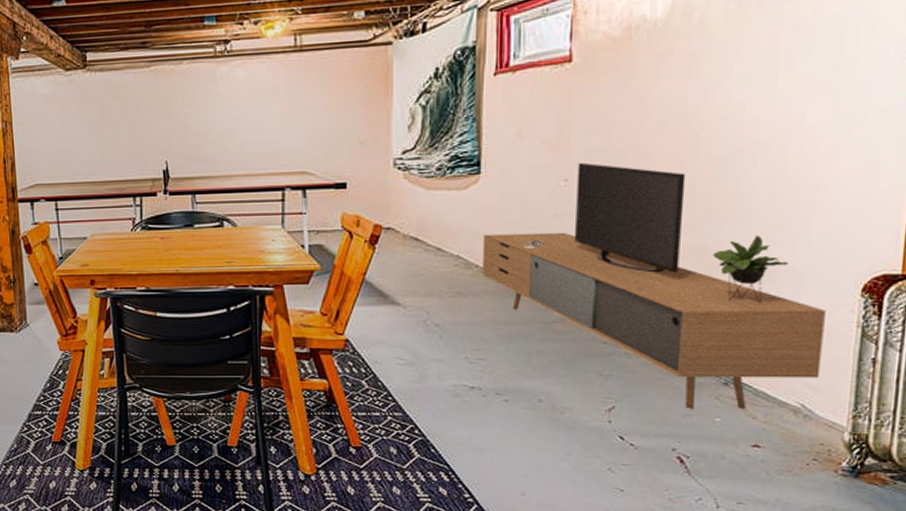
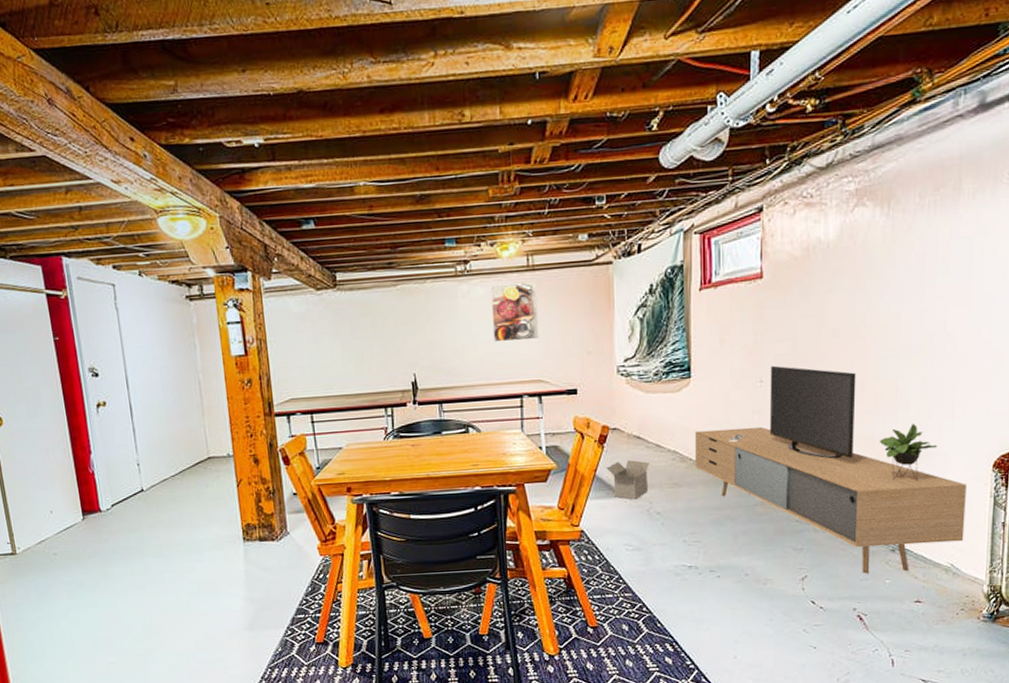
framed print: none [252,64,305,130] -> present [490,282,539,343]
cardboard box: none [377,263,428,309] -> present [606,459,650,500]

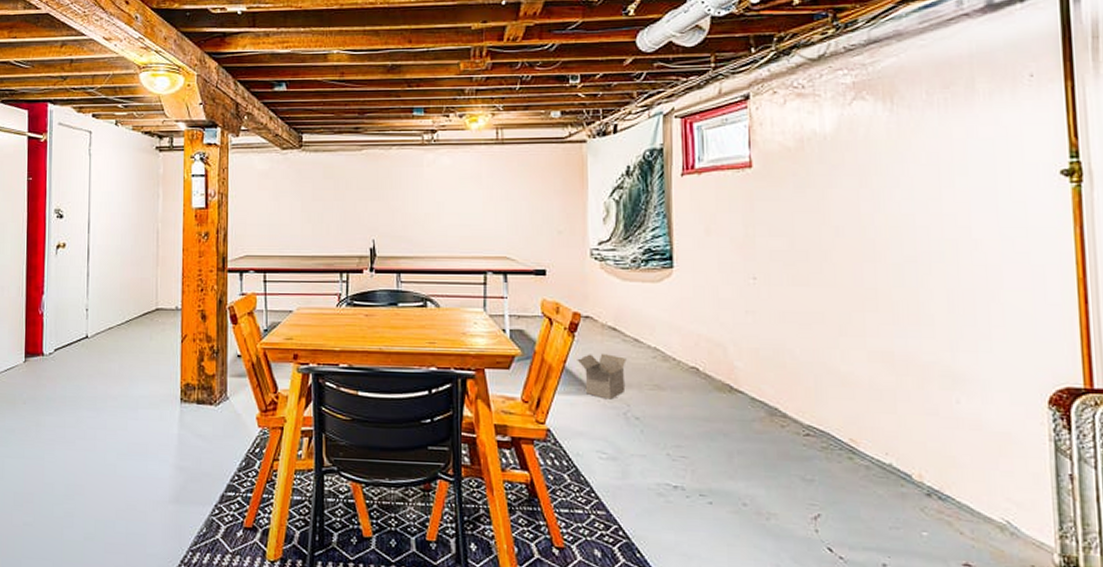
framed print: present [490,282,539,343] -> none [457,155,506,214]
media console: present [694,365,967,574] -> none [678,262,1021,524]

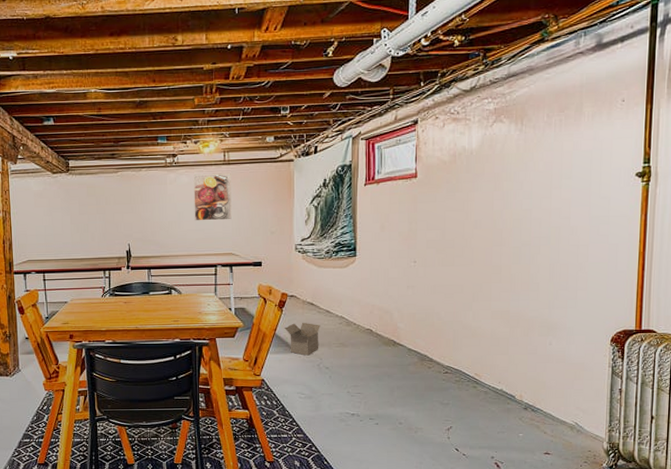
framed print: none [457,155,506,214] -> present [193,173,232,221]

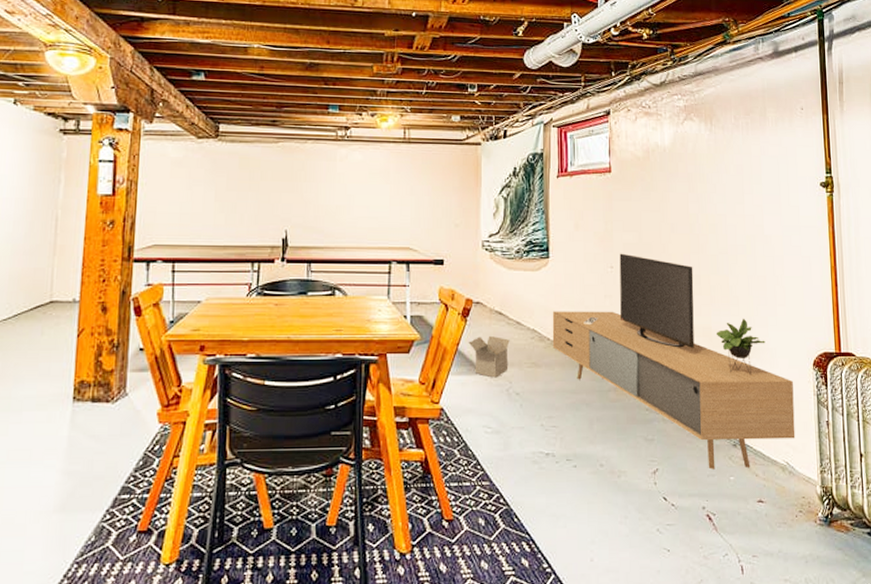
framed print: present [193,173,232,221] -> none [367,152,411,208]
media console: none [358,249,588,428] -> present [552,253,796,470]

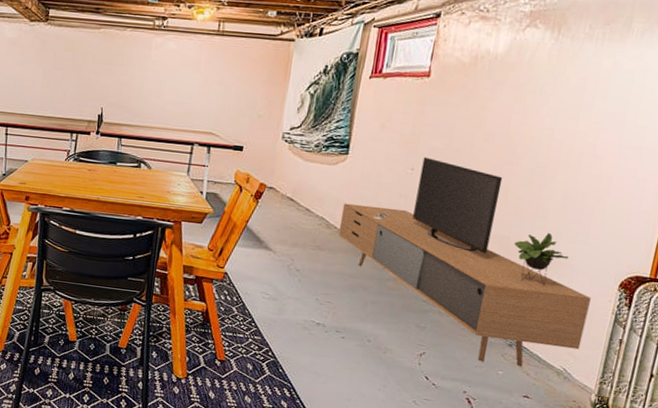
cardboard box: present [468,335,510,378] -> none [257,217,297,255]

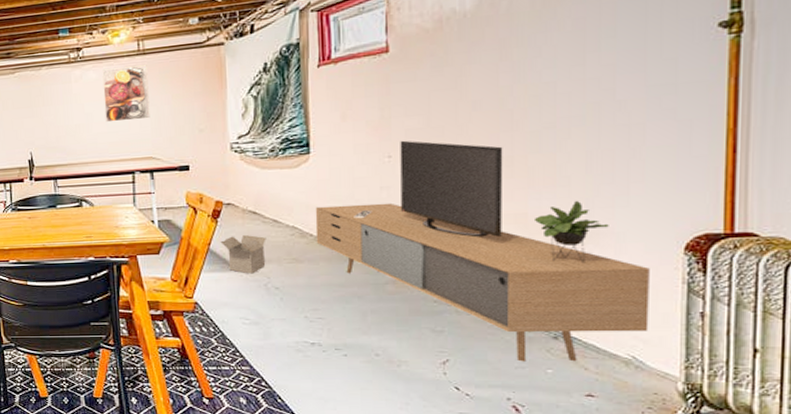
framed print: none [176,42,223,97] -> present [102,65,150,123]
cardboard box: none [257,217,297,255] -> present [220,234,266,274]

